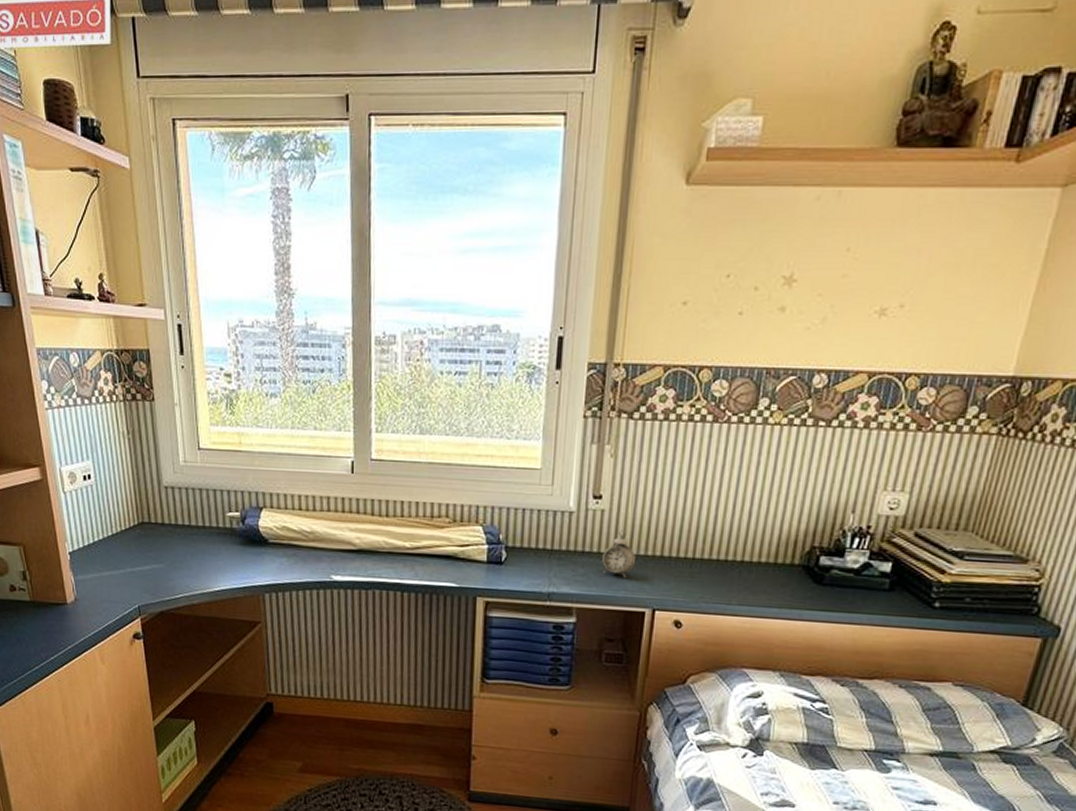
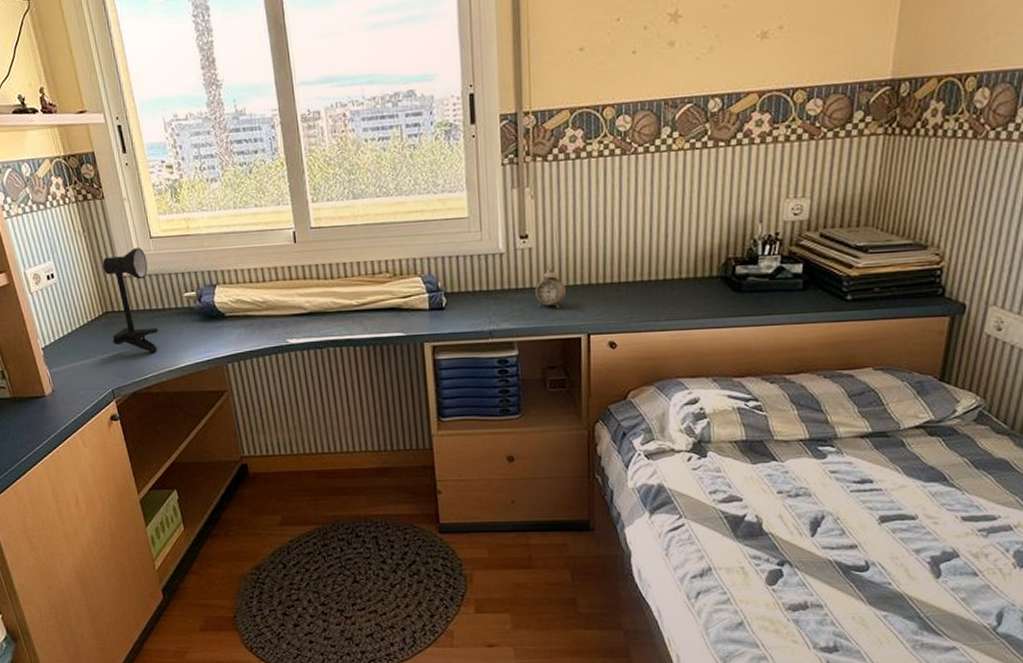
desk lamp: none [143,458,196,572] -> present [102,248,159,353]

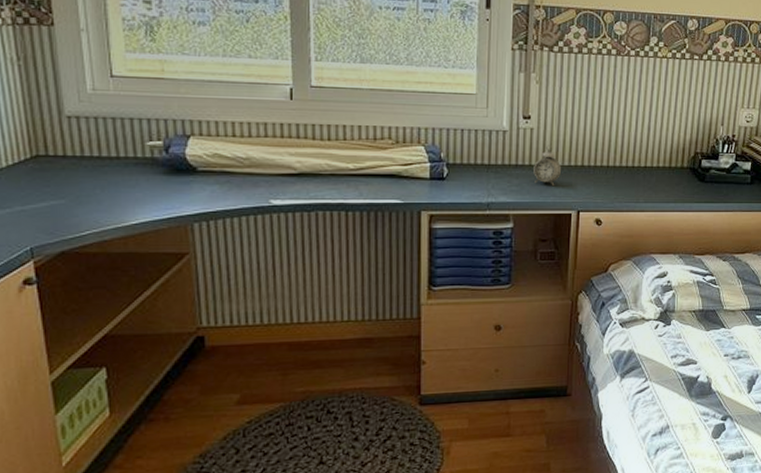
desk lamp: present [102,248,159,353] -> none [38,86,108,207]

